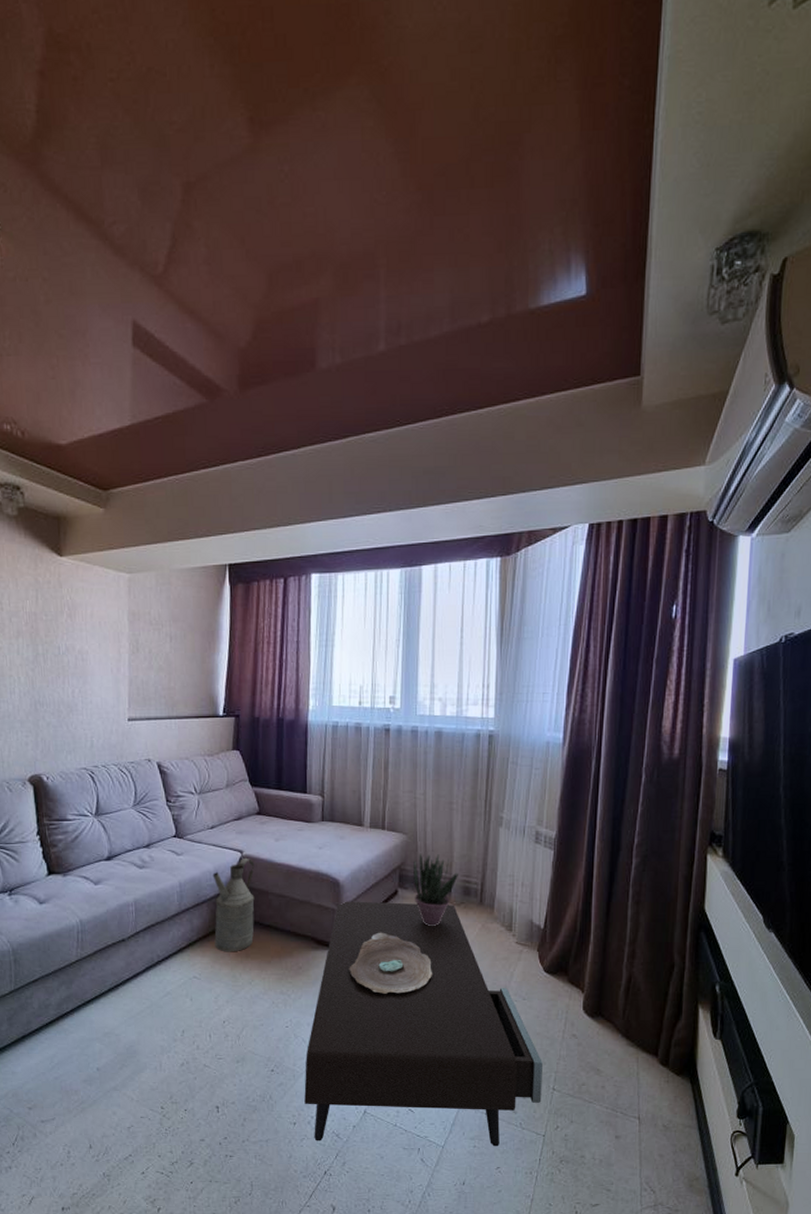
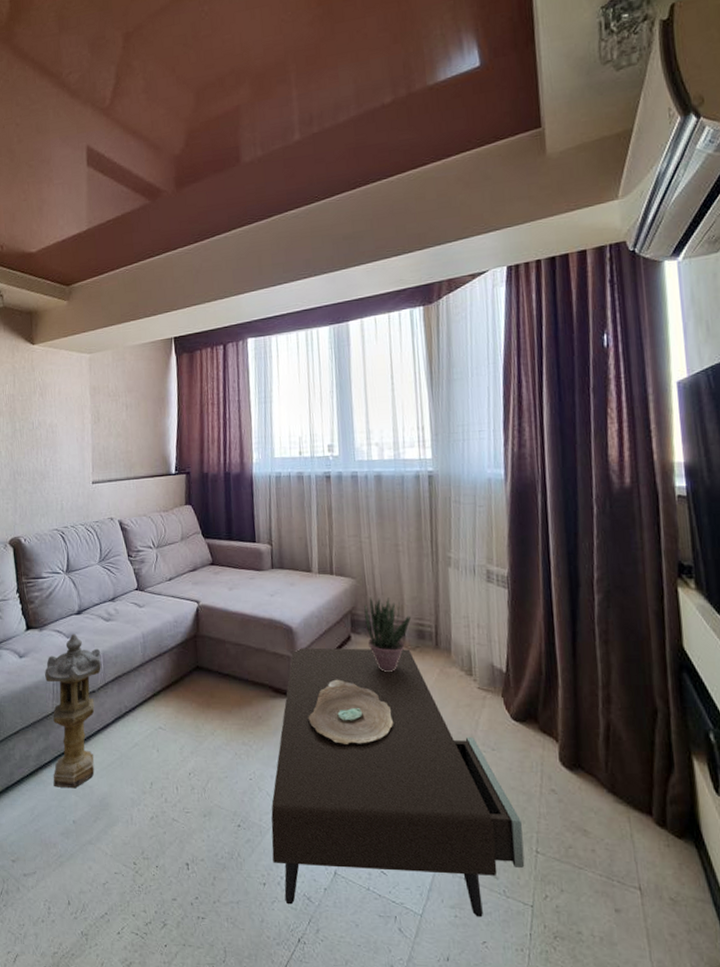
lantern: none [68,880,133,1037] -> present [45,633,102,789]
watering can: present [213,857,255,951] -> none [172,607,214,701]

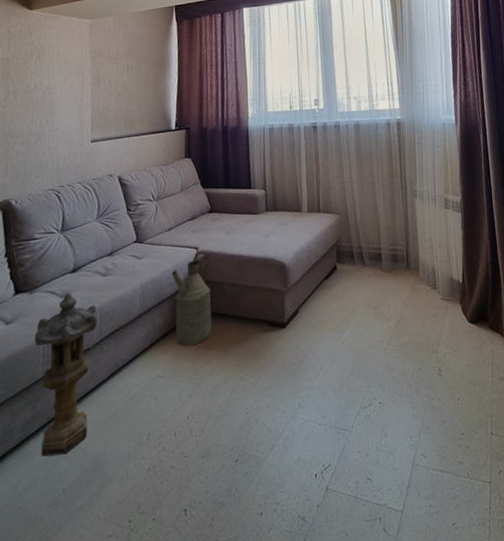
watering can: none [172,607,214,701] -> present [171,253,212,346]
coffee table: present [271,647,525,918] -> none [267,272,483,529]
decorative bowl: present [308,679,394,744] -> none [300,306,375,366]
potted plant: present [364,597,411,672] -> none [347,228,386,295]

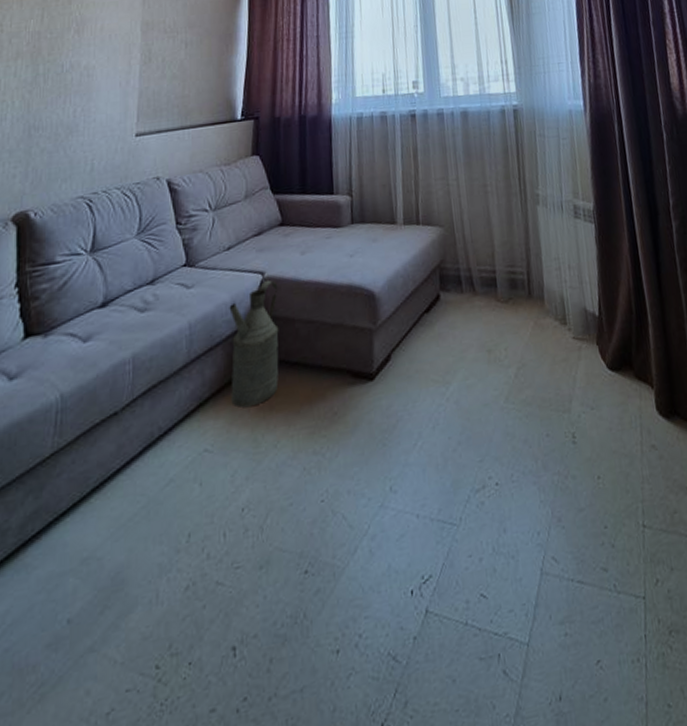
lantern: present [34,292,98,457] -> none [42,334,130,571]

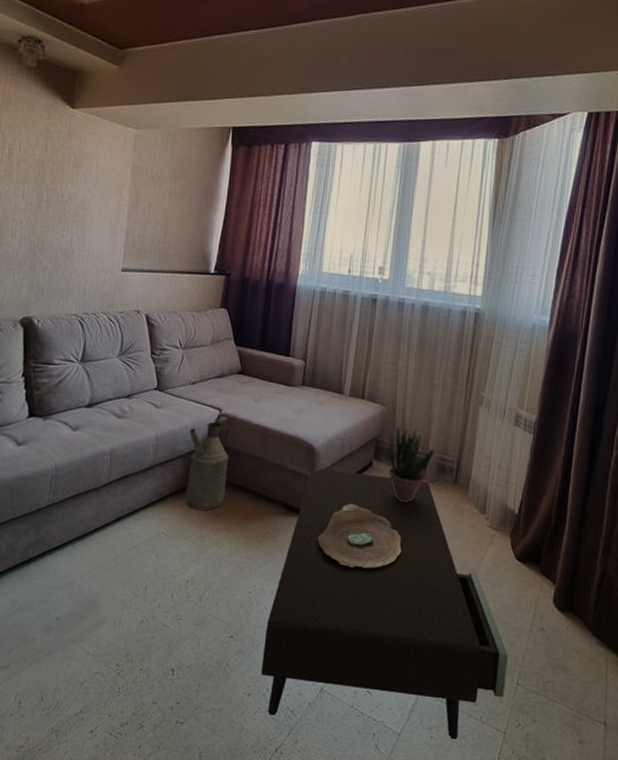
coffee table: none [347,302,633,675] -> present [261,468,508,740]
decorative bowl: none [392,349,489,432] -> present [317,503,402,569]
potted plant: none [453,245,502,333] -> present [388,426,435,502]

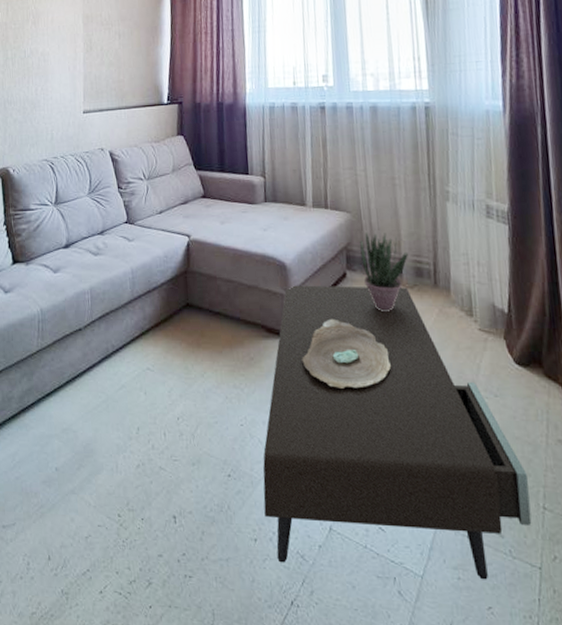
watering can: present [185,416,232,510] -> none [162,242,204,341]

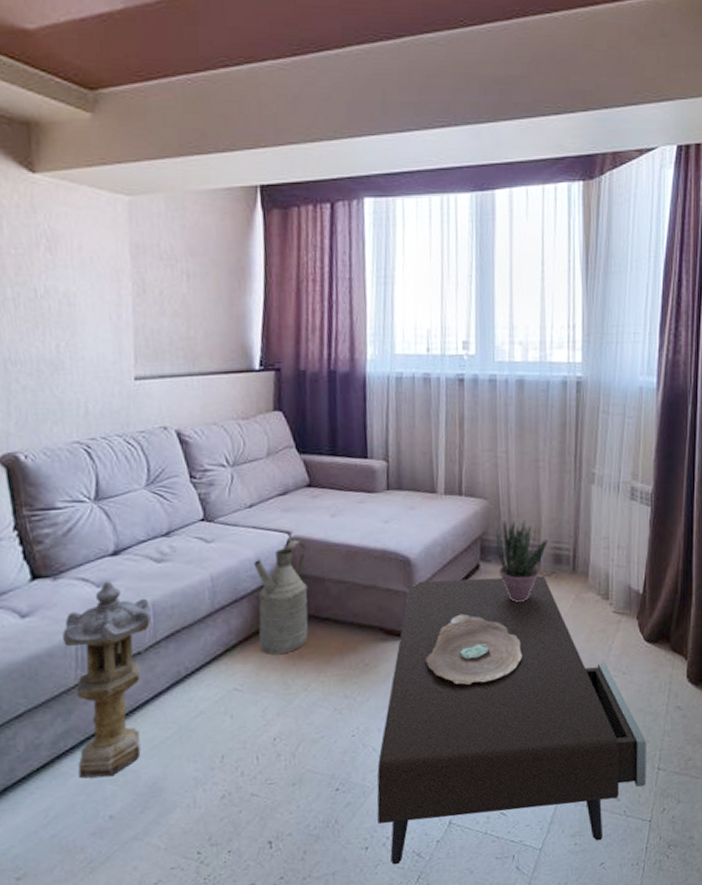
lantern: none [30,268,89,433] -> present [62,581,151,779]
watering can: none [162,242,204,341] -> present [253,539,309,655]

